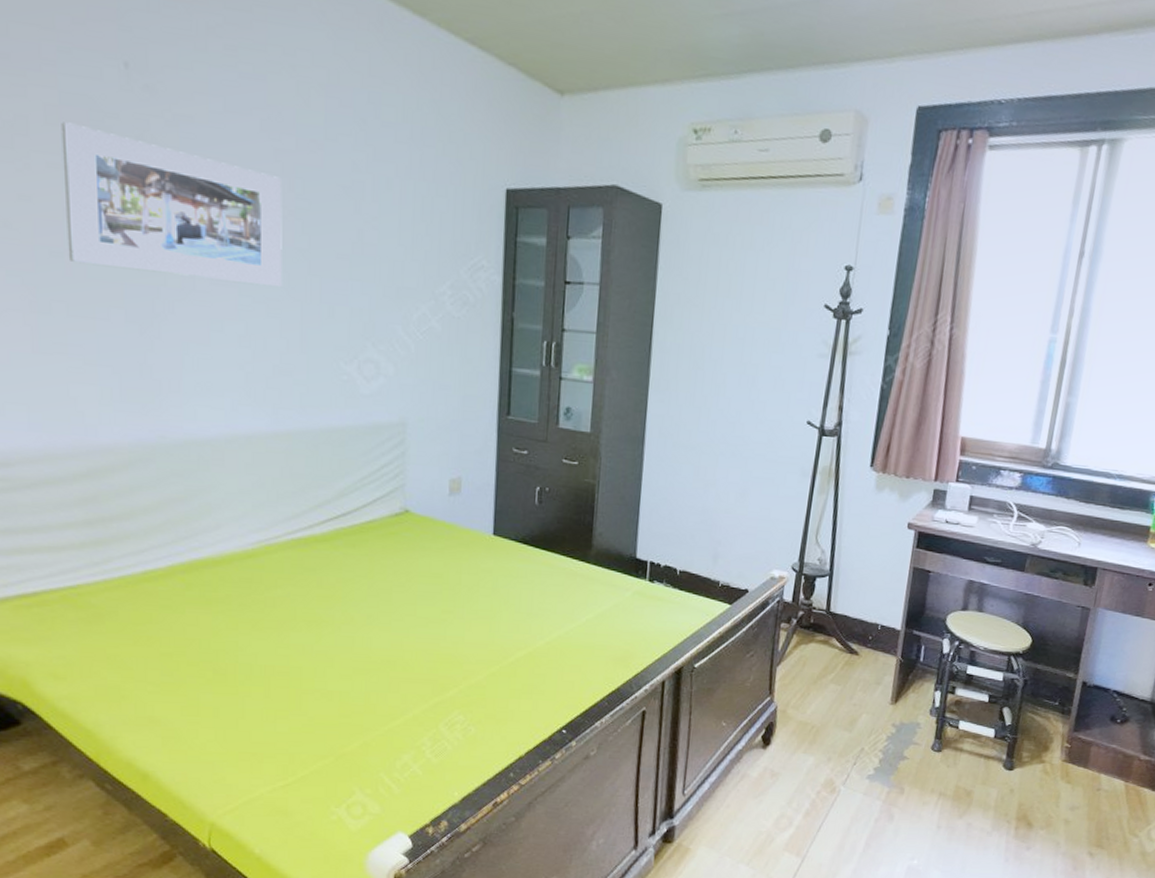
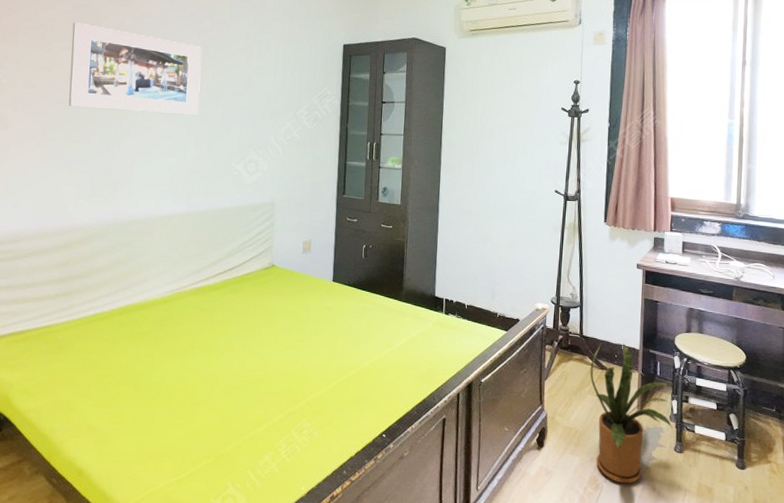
house plant: none [834,621,939,787] -> present [590,343,674,484]

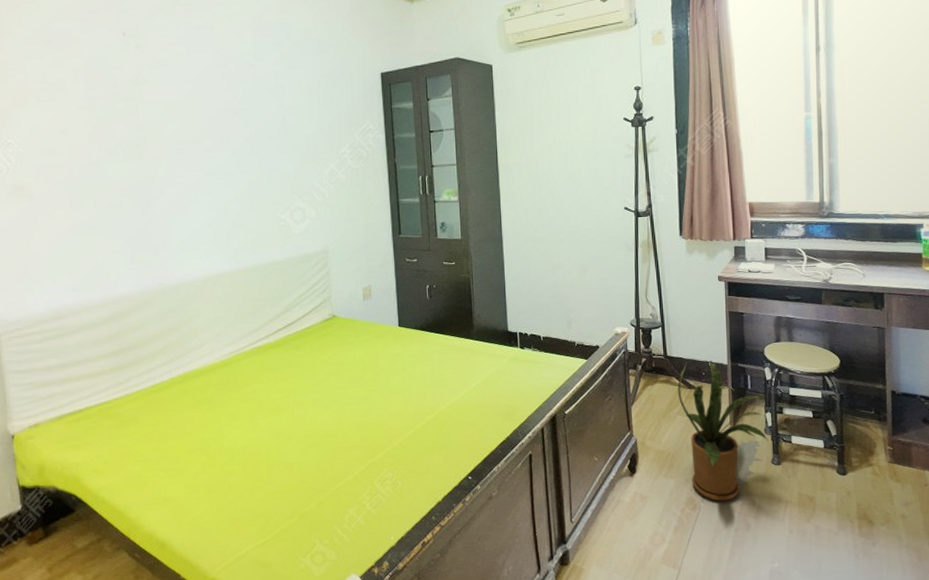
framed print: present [68,22,202,116] -> none [85,78,234,170]

